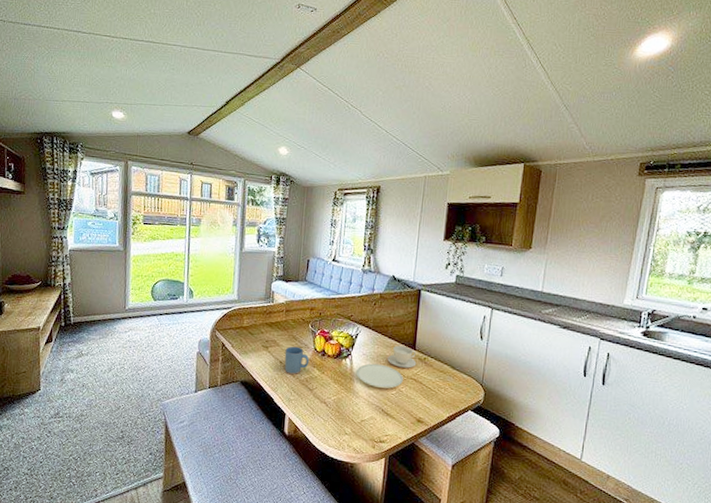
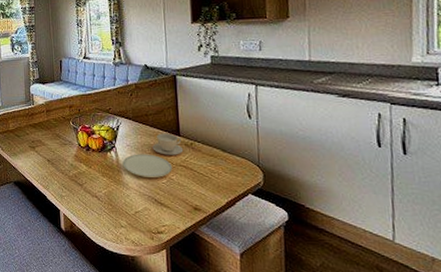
mug: present [284,346,310,375] -> none [51,144,76,172]

